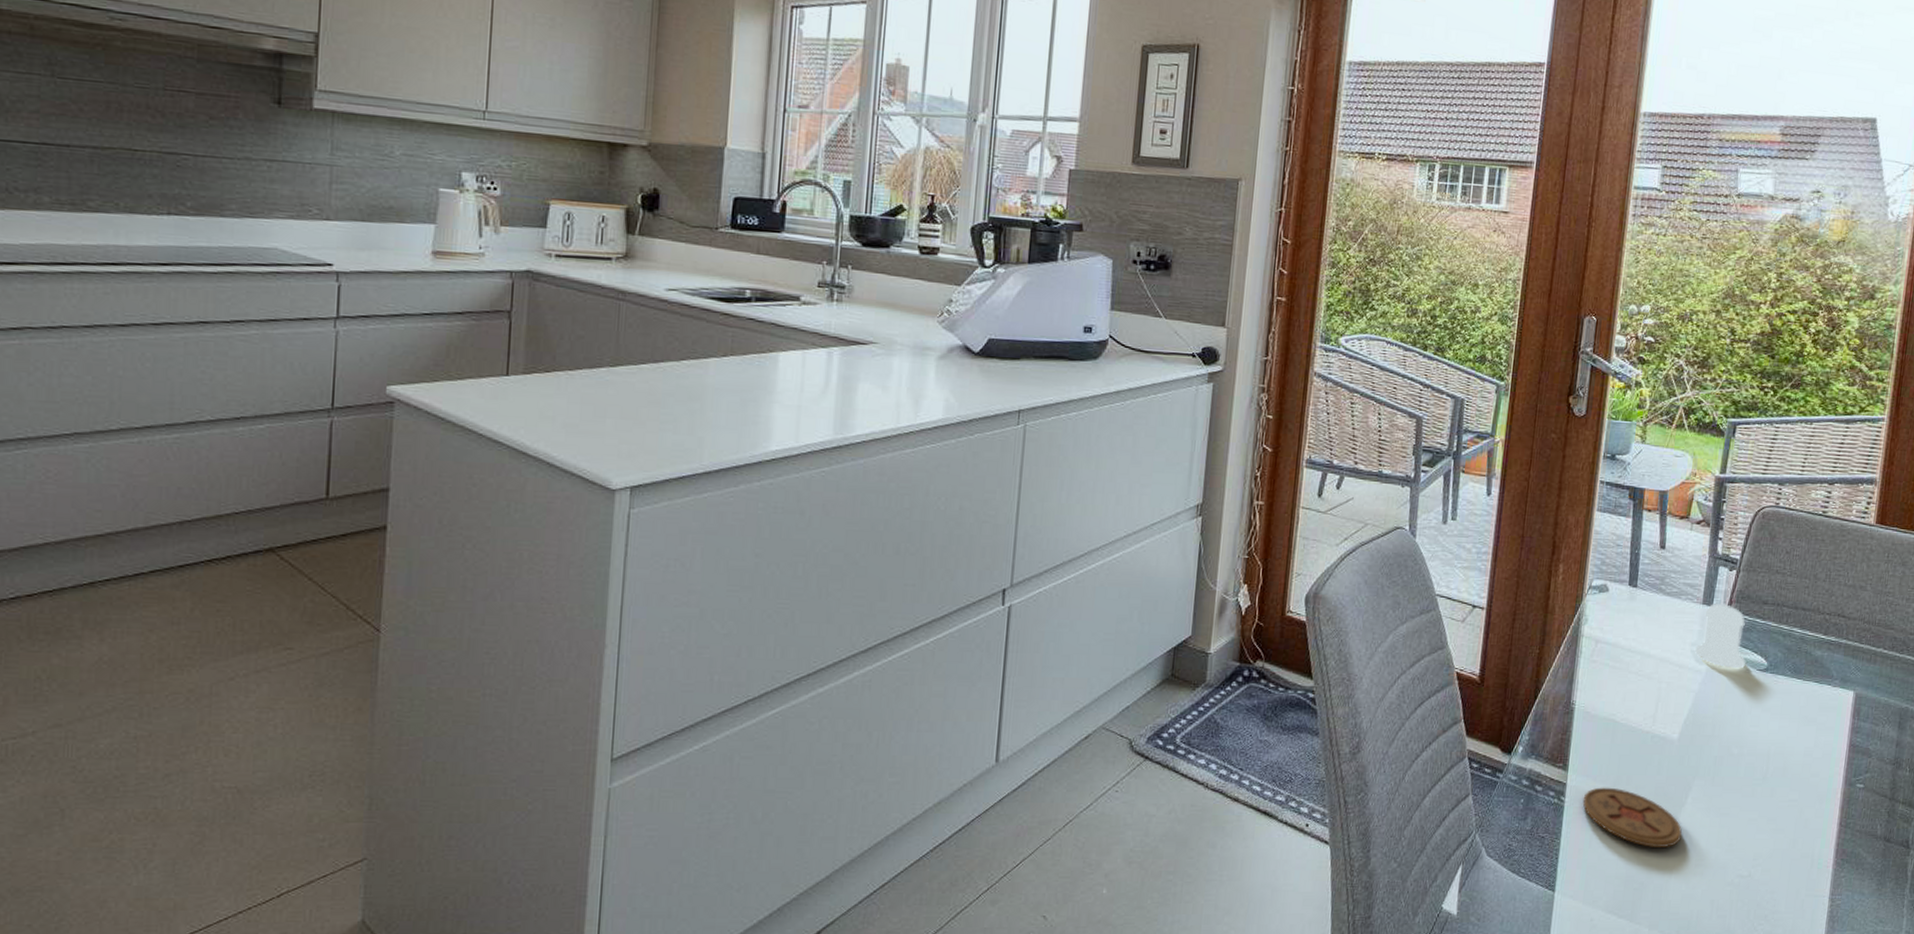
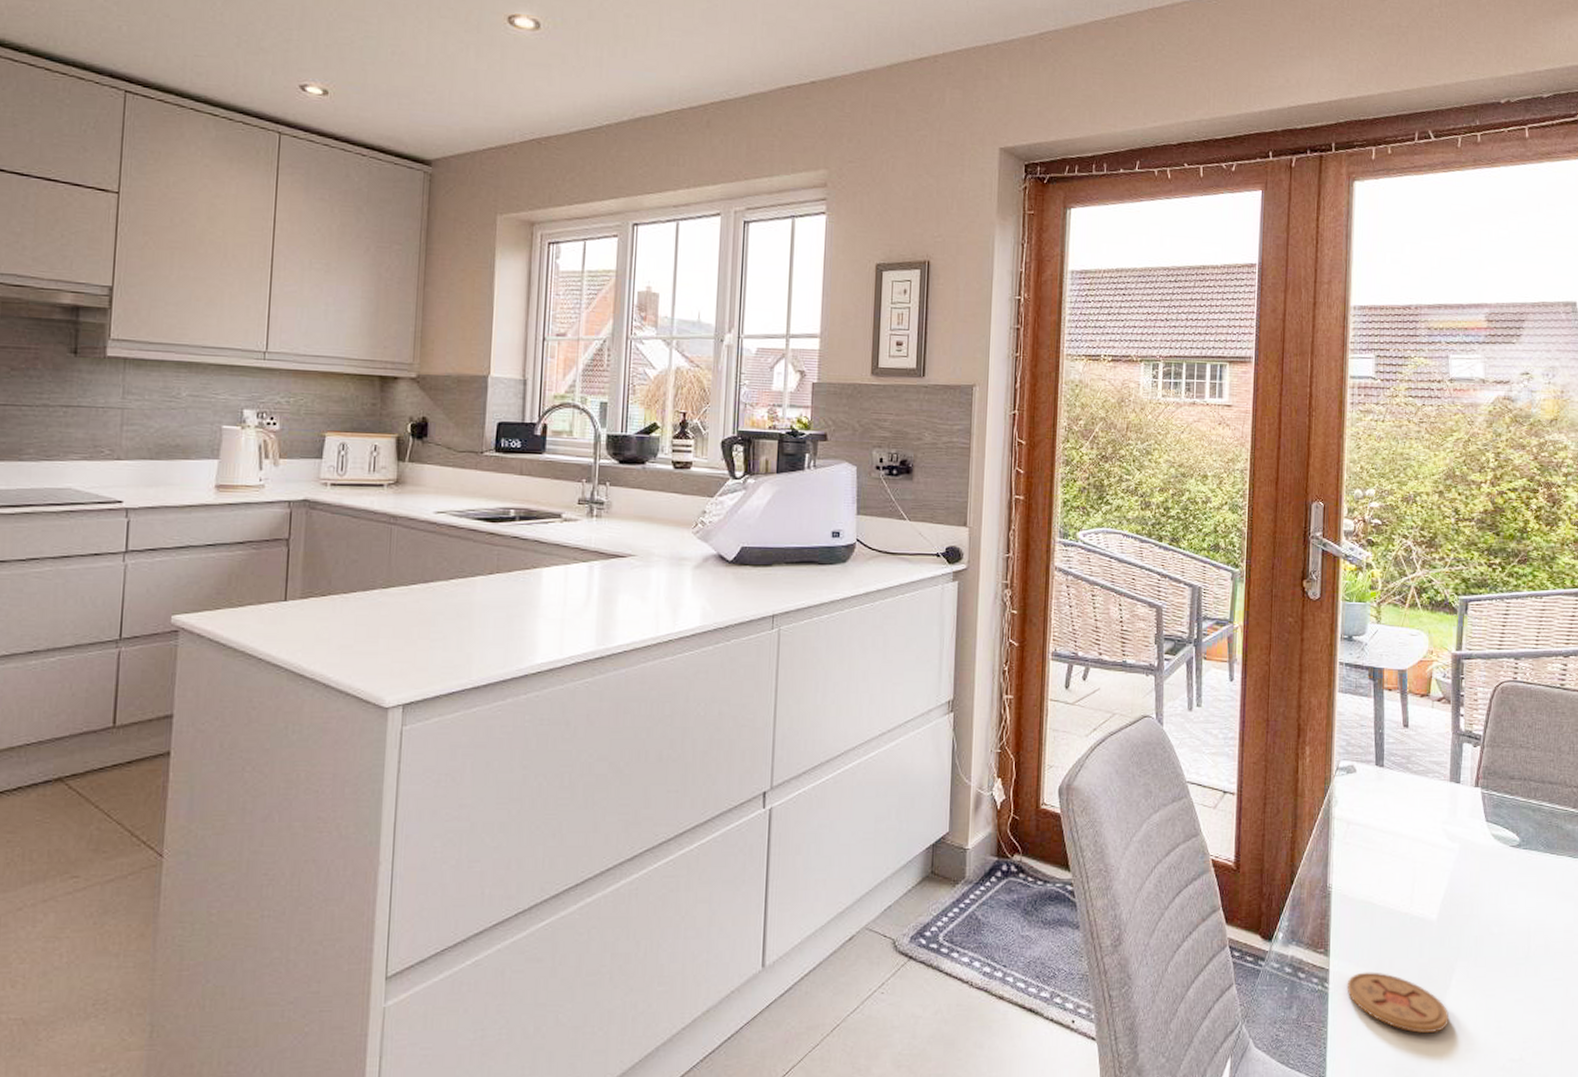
salt shaker: present [1695,604,1746,669] -> none [1447,781,1497,846]

